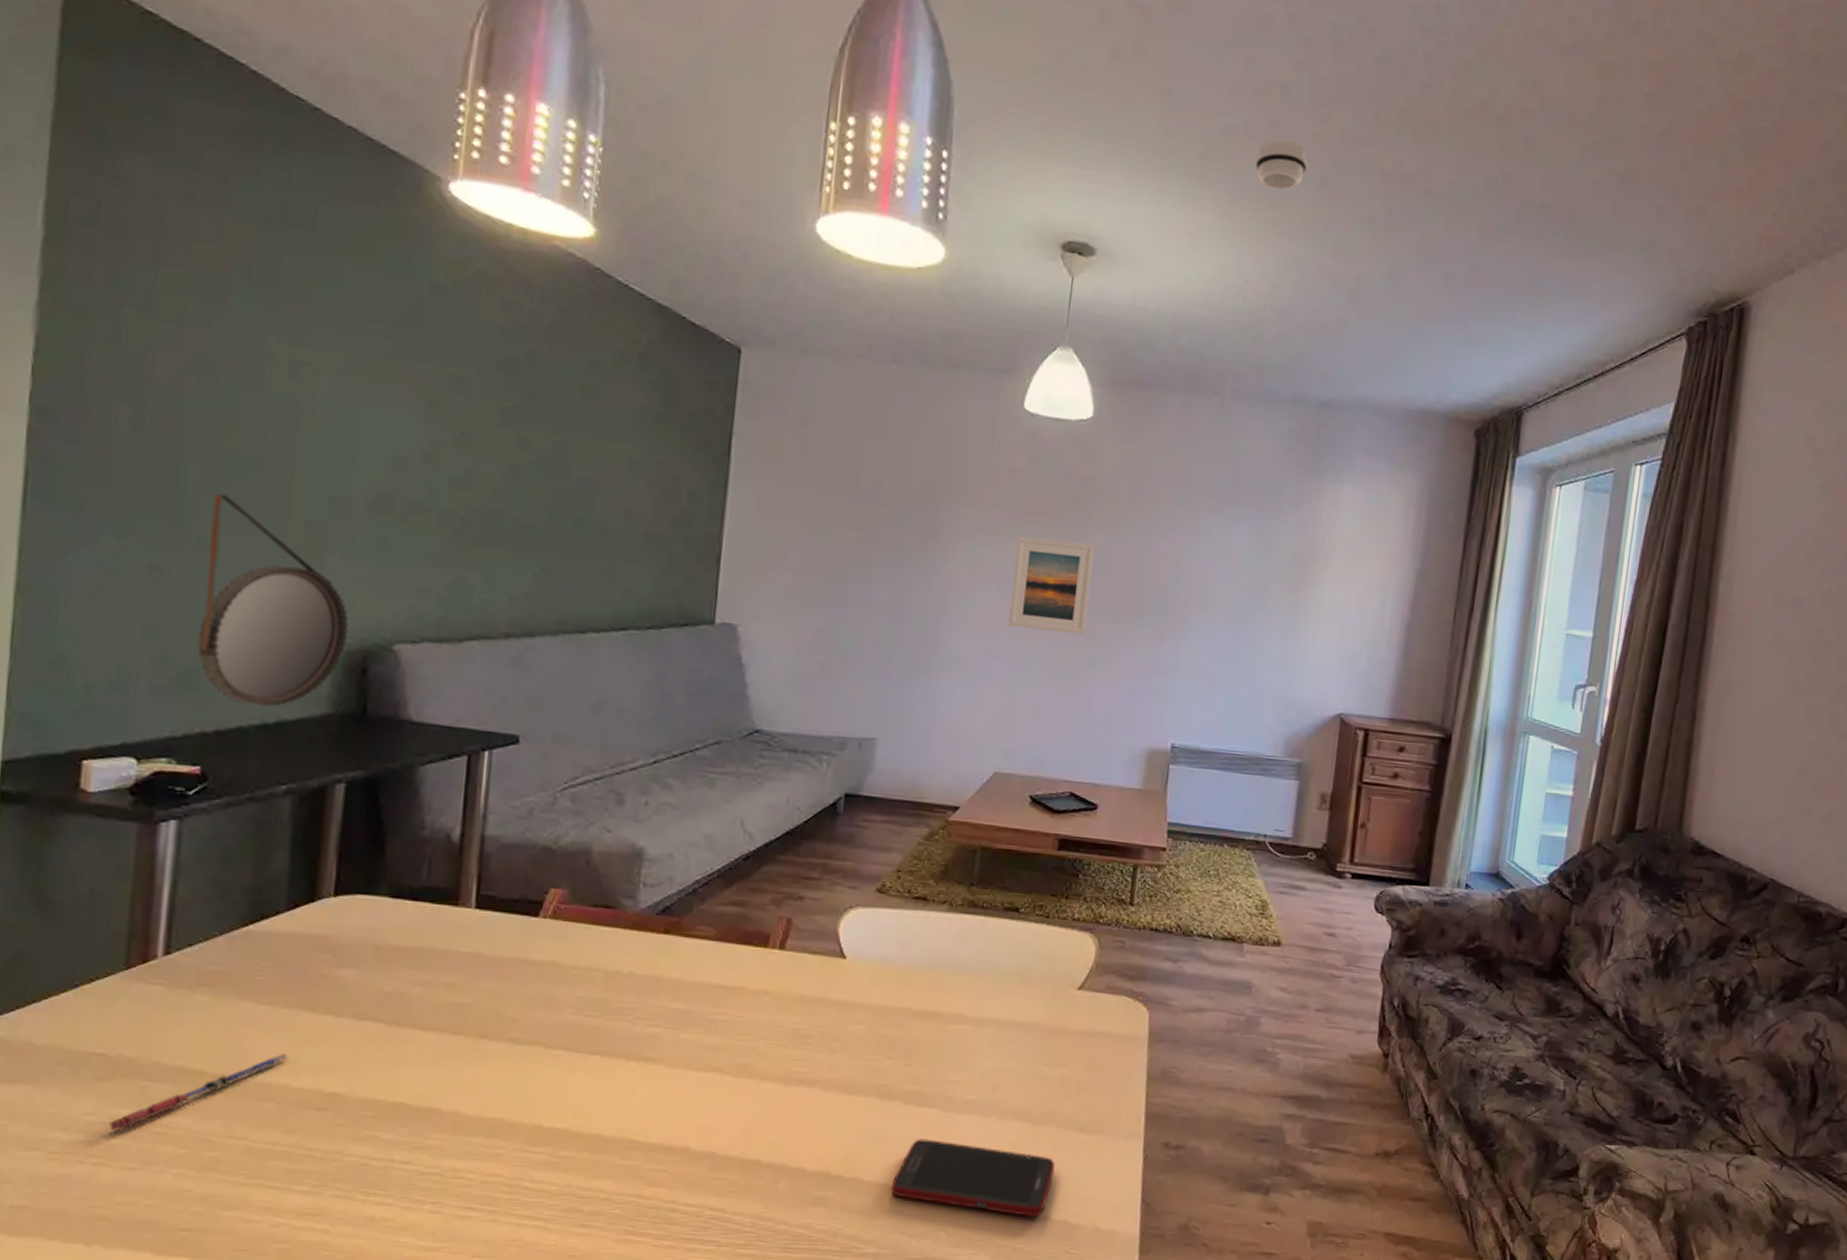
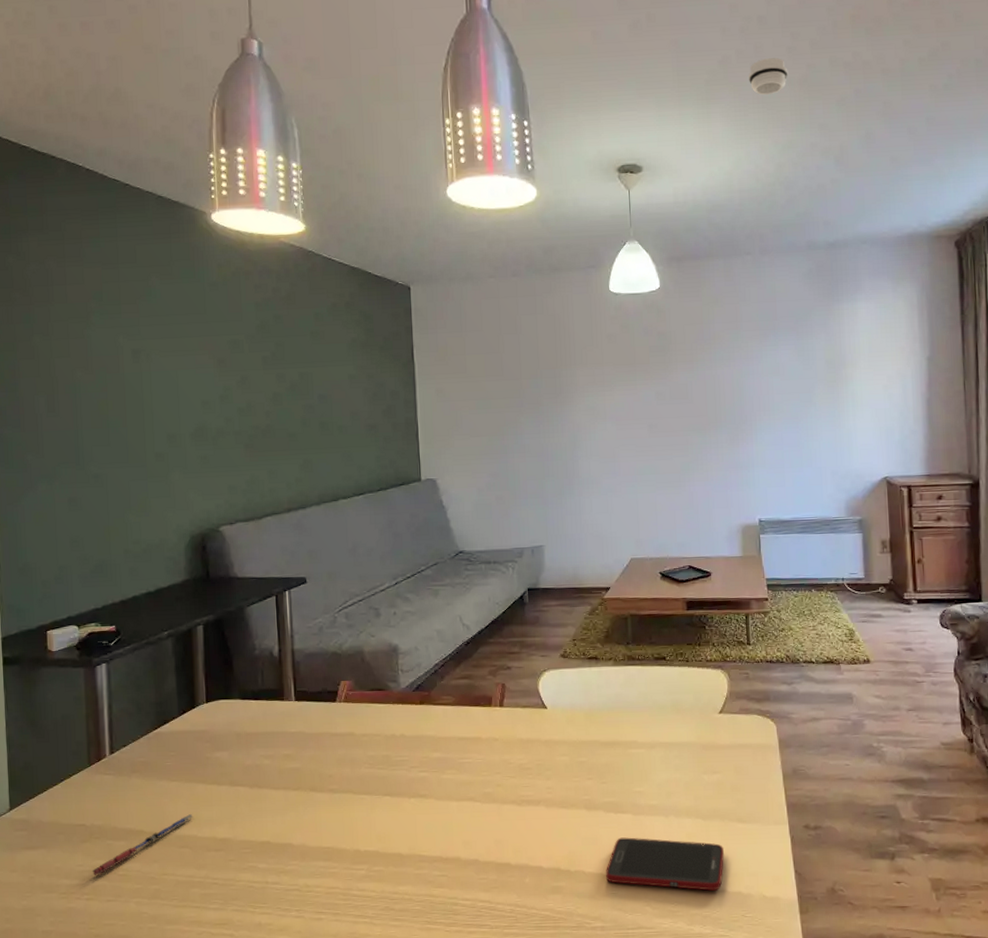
home mirror: present [197,493,349,707] -> none [100,444,191,581]
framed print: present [1009,536,1095,635] -> none [621,380,680,450]

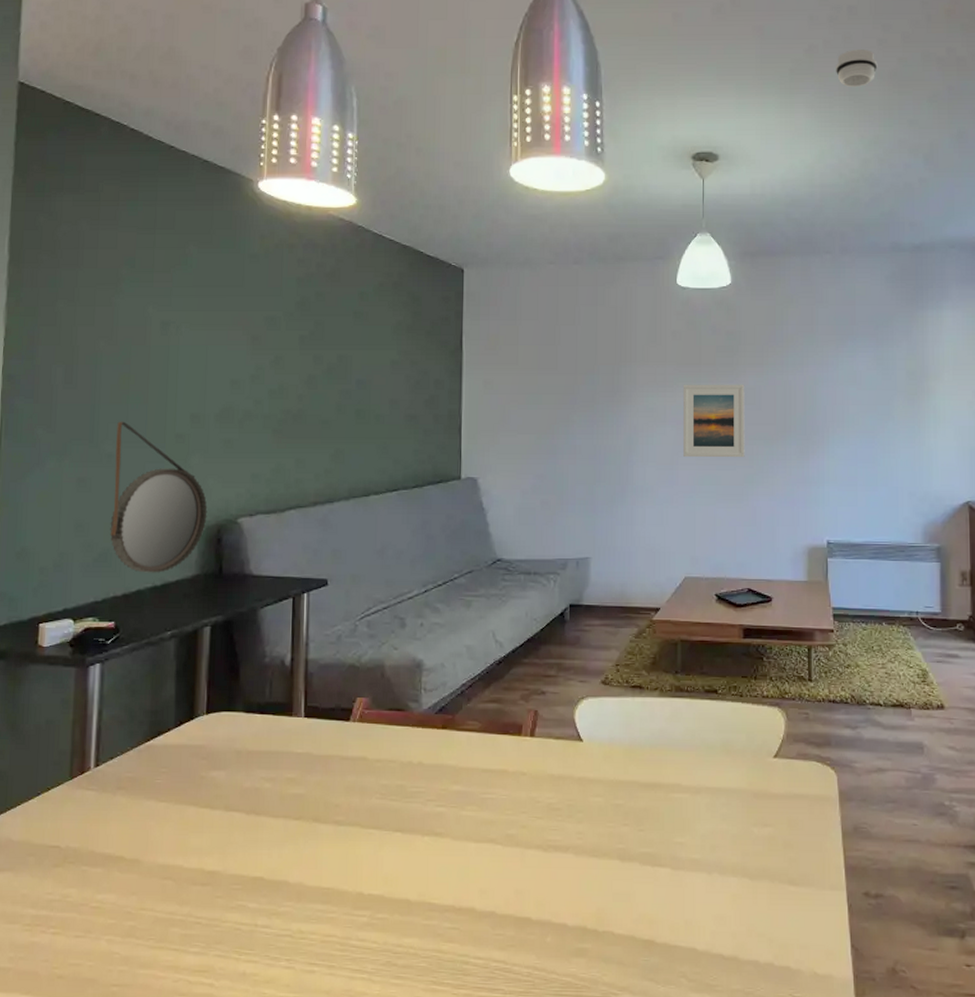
pen: present [91,814,193,875] -> none [61,841,181,906]
home mirror: none [100,444,191,581] -> present [110,421,208,573]
cell phone: present [605,837,724,891] -> none [637,895,772,963]
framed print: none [621,380,680,450] -> present [683,384,745,458]

